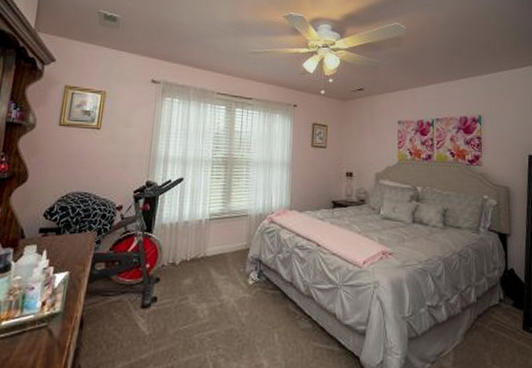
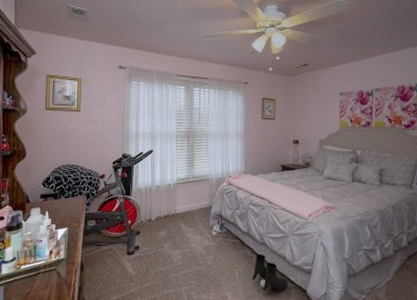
boots: none [294,309,339,358] -> present [252,253,289,291]

